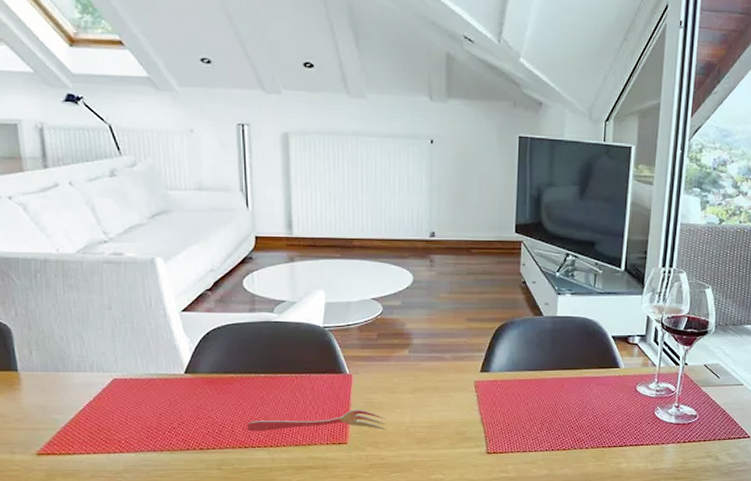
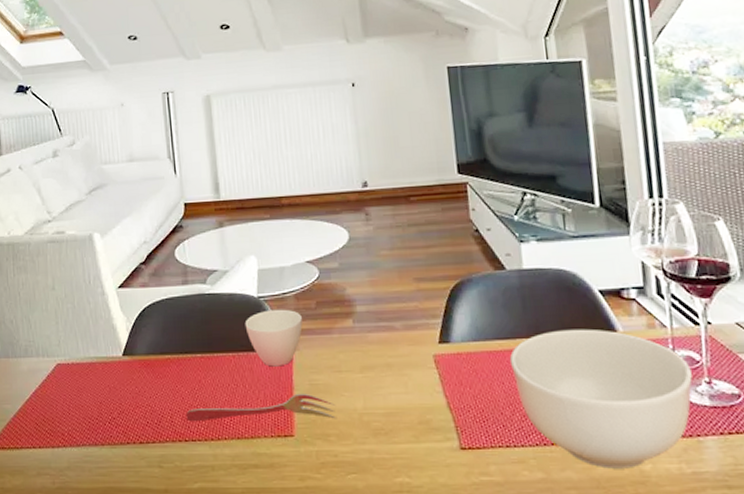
cup: none [309,338,363,387] -> present [244,309,303,367]
bowl: none [535,365,667,467] -> present [509,329,692,469]

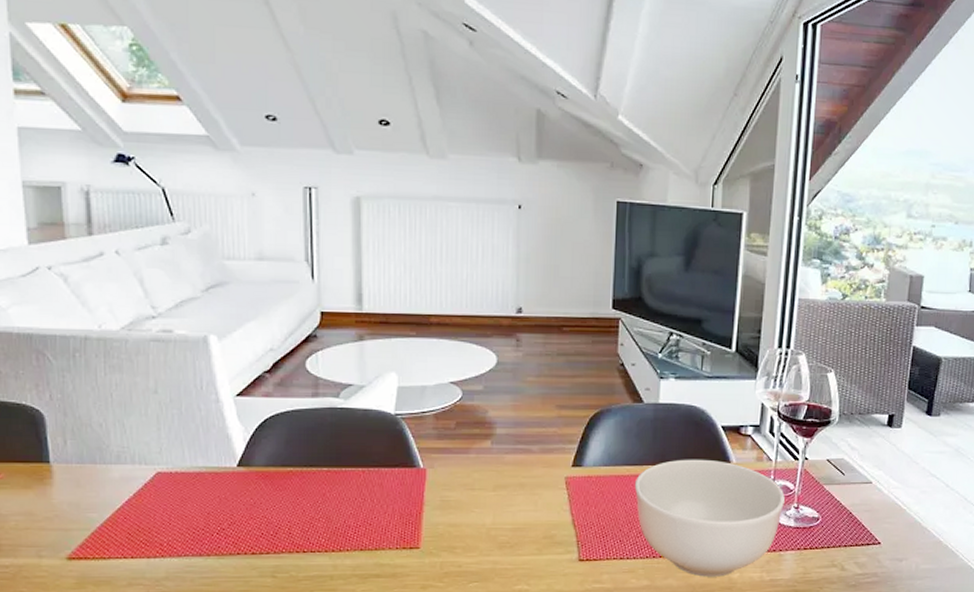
fork: present [186,393,336,422] -> none [306,508,464,534]
cup: present [244,309,303,367] -> none [378,427,440,483]

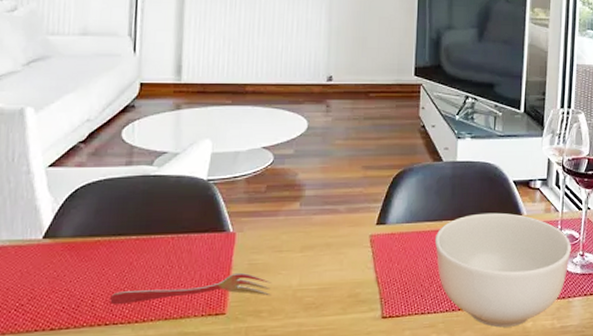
fork: none [306,508,464,534] -> present [110,272,271,305]

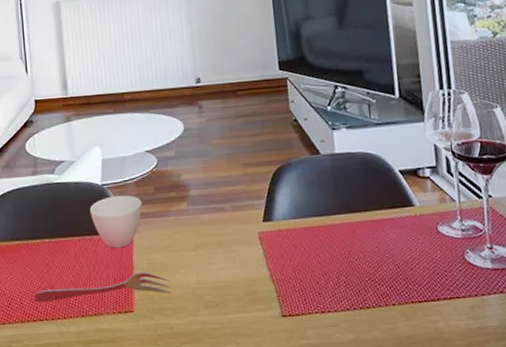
cup: none [189,192,250,248] -> present [89,195,142,249]
bowl: present [434,212,571,328] -> none [324,204,477,328]

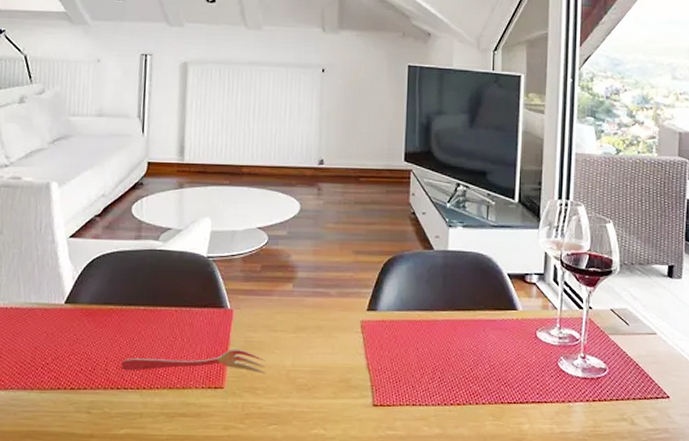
cup: present [89,195,142,249] -> none [191,269,246,323]

